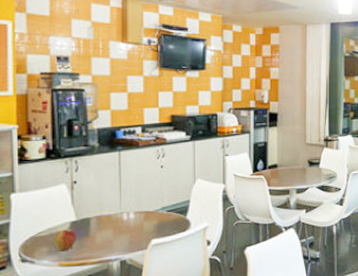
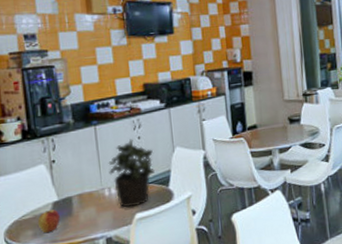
potted plant: none [129,167,174,233] -> present [108,139,155,208]

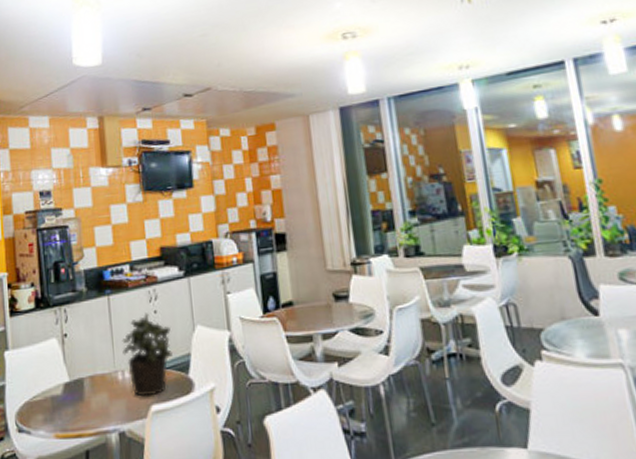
apple: present [37,209,60,233] -> none [48,392,71,420]

